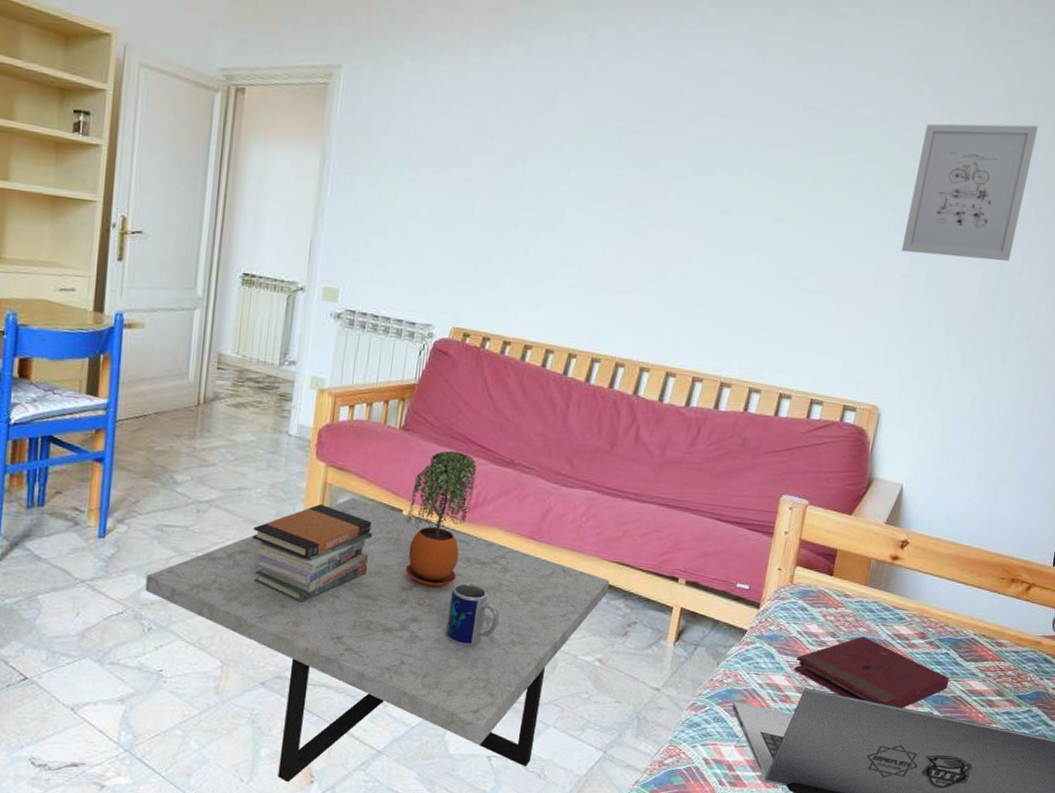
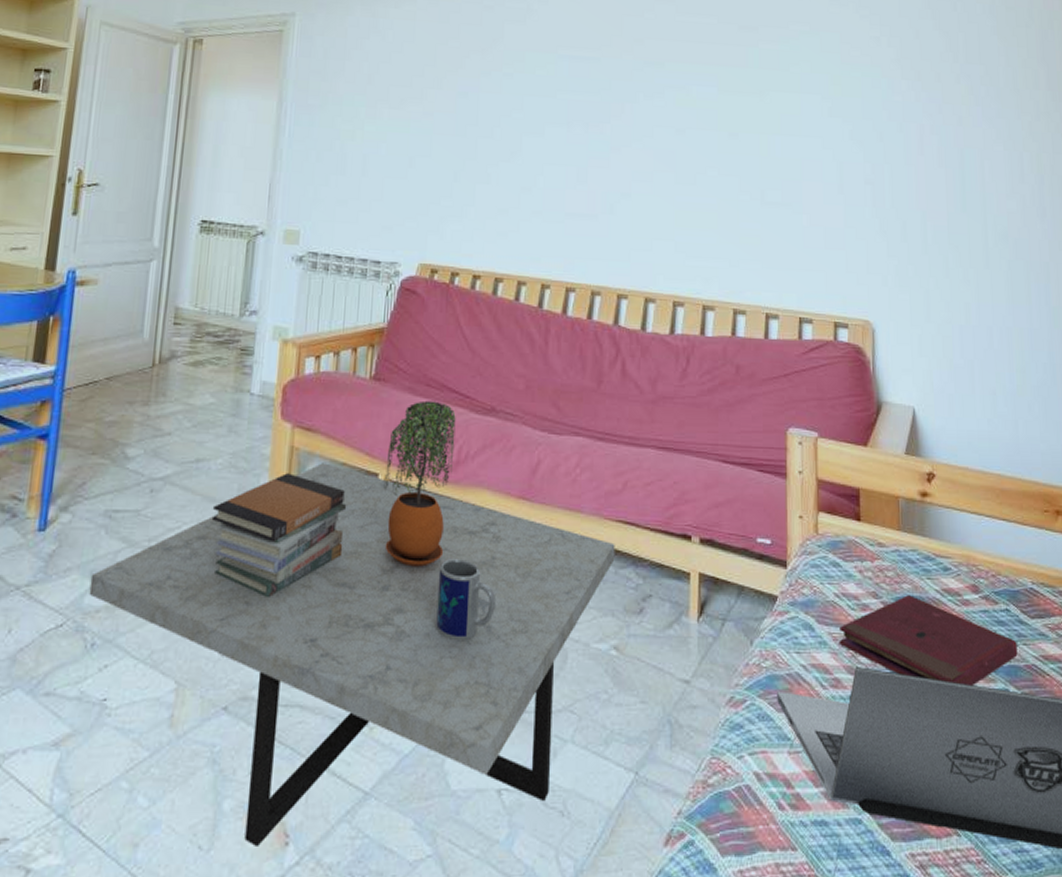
wall art: present [901,123,1038,261] -> none [859,31,968,162]

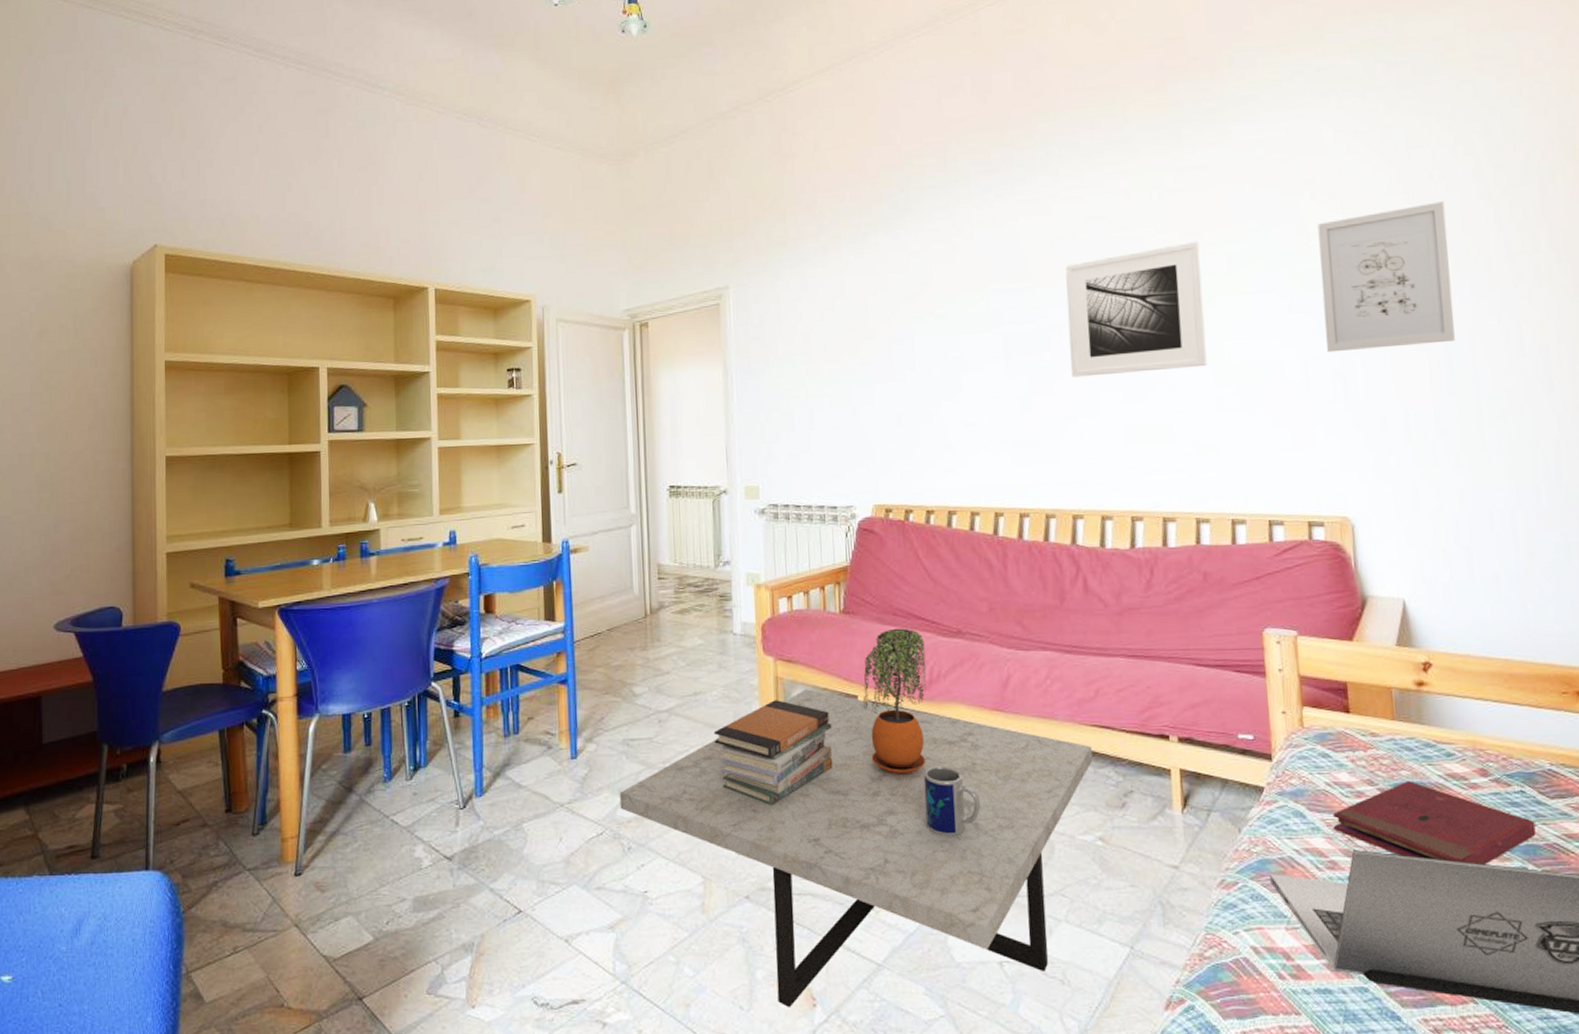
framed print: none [628,35,755,158] -> present [1065,241,1208,377]
wall art: none [859,31,968,162] -> present [1317,201,1455,353]

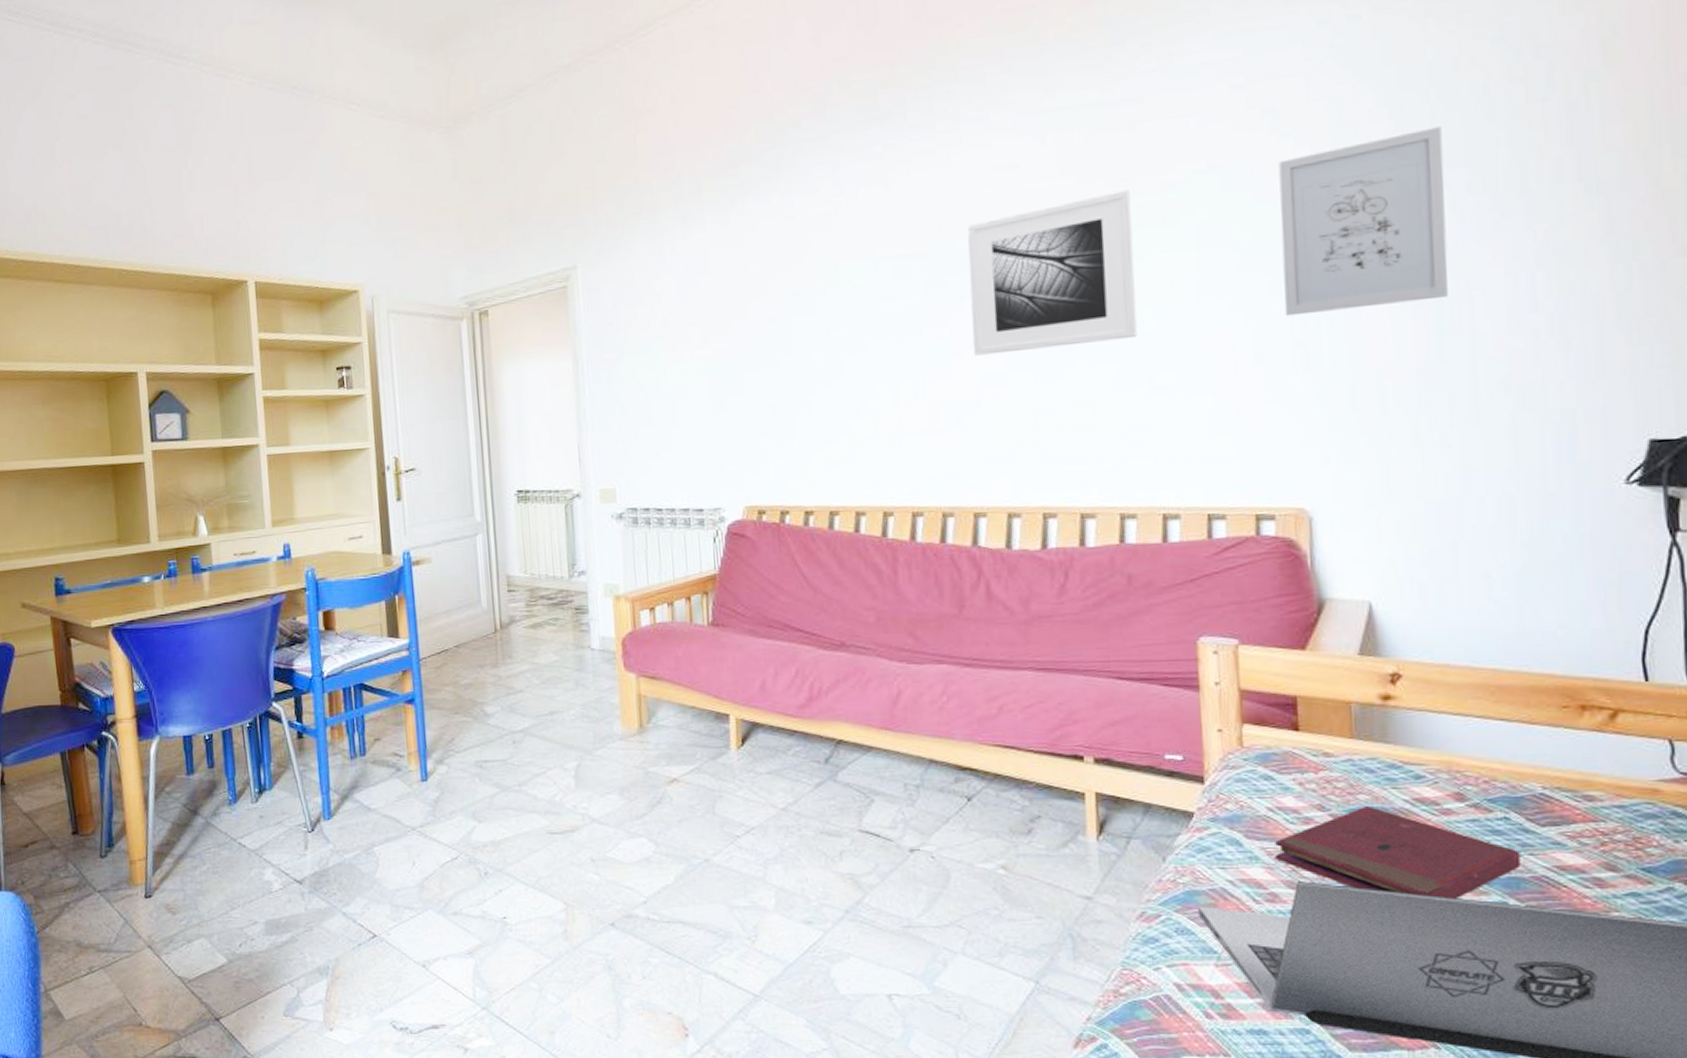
coffee table: present [619,689,1093,1007] -> none [473,707,995,1036]
book stack: present [713,700,833,806] -> none [572,719,703,831]
potted plant: present [863,628,927,775] -> none [735,641,806,798]
mug: present [923,765,981,837] -> none [803,788,868,864]

